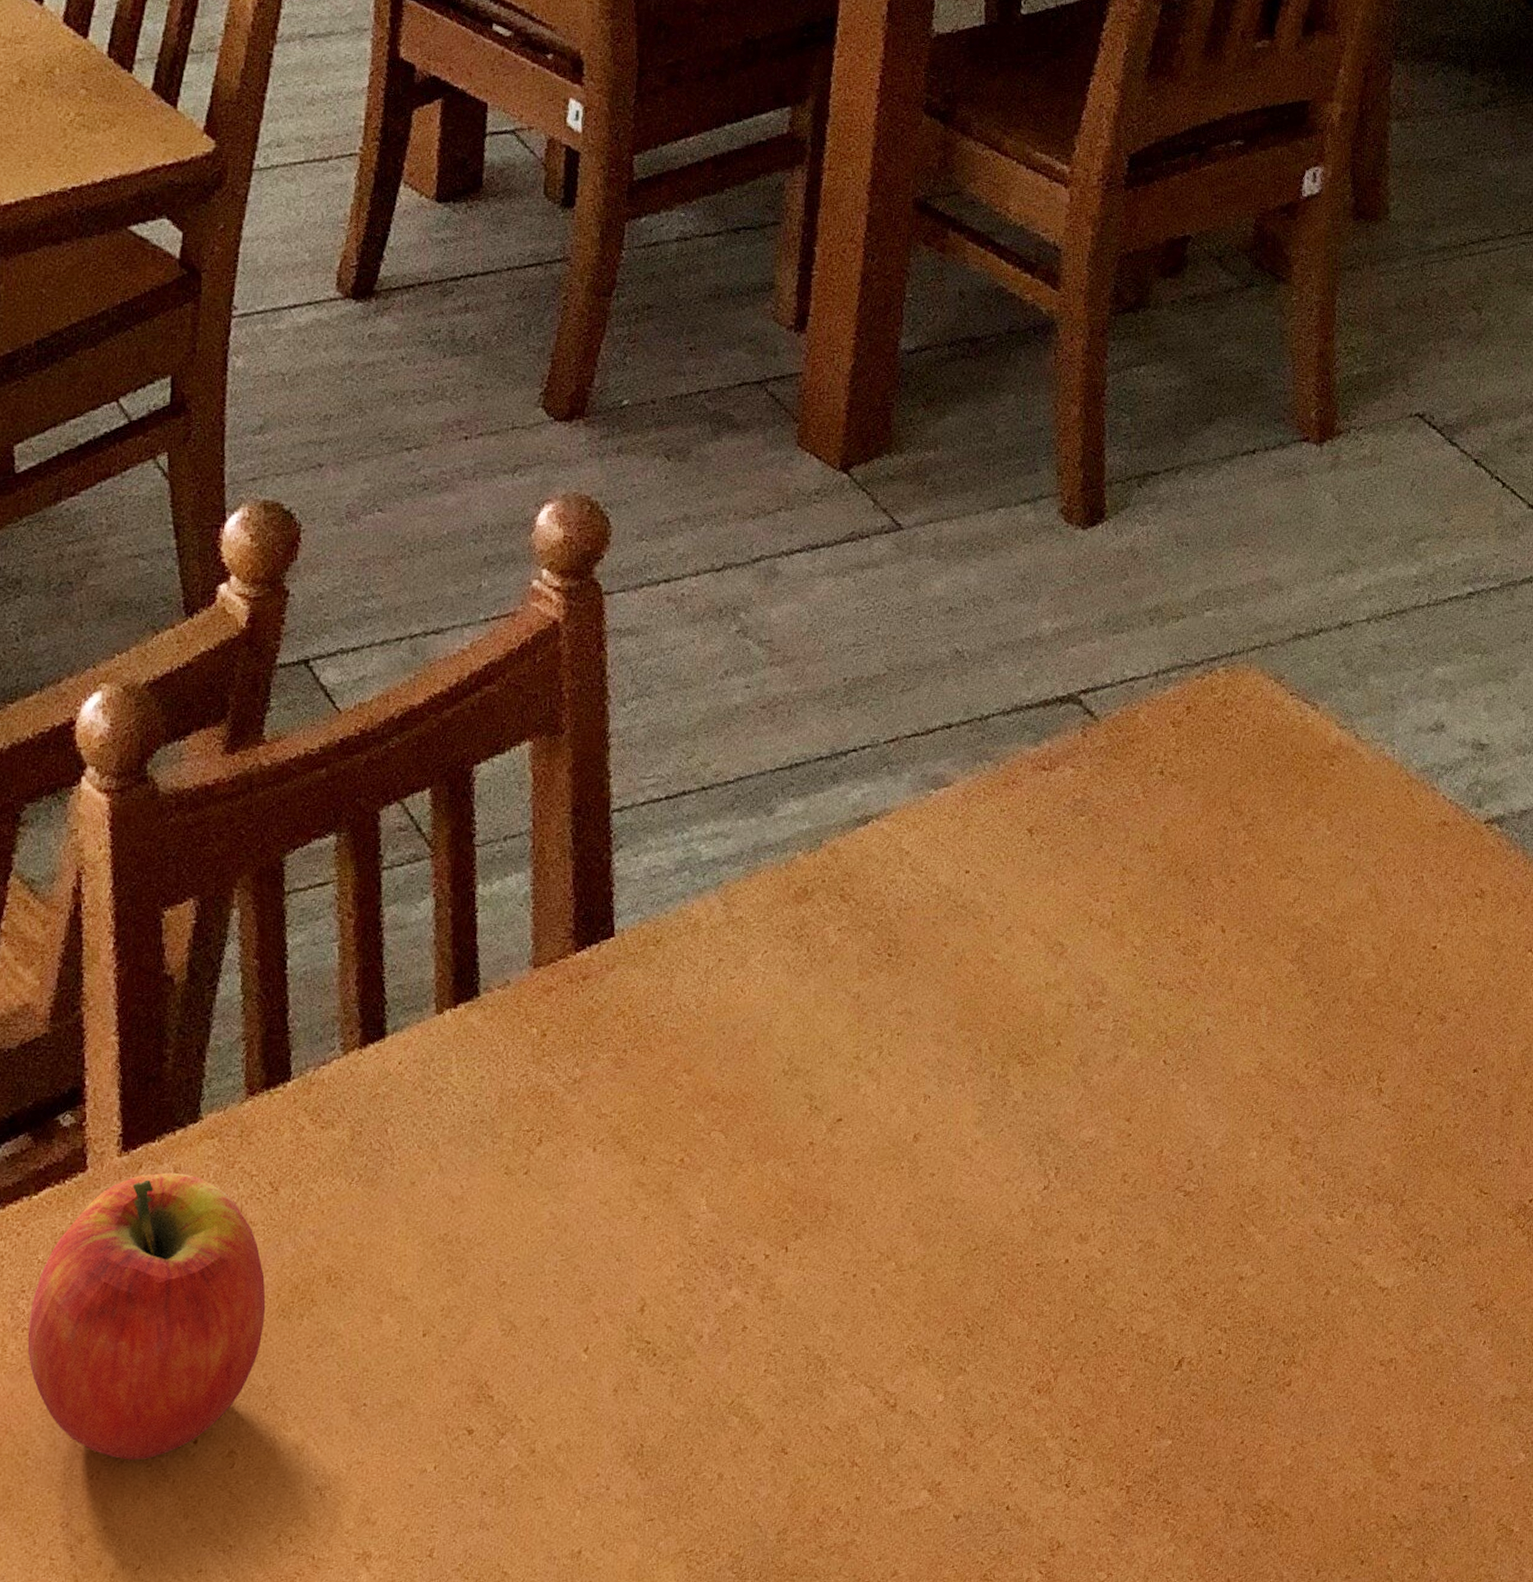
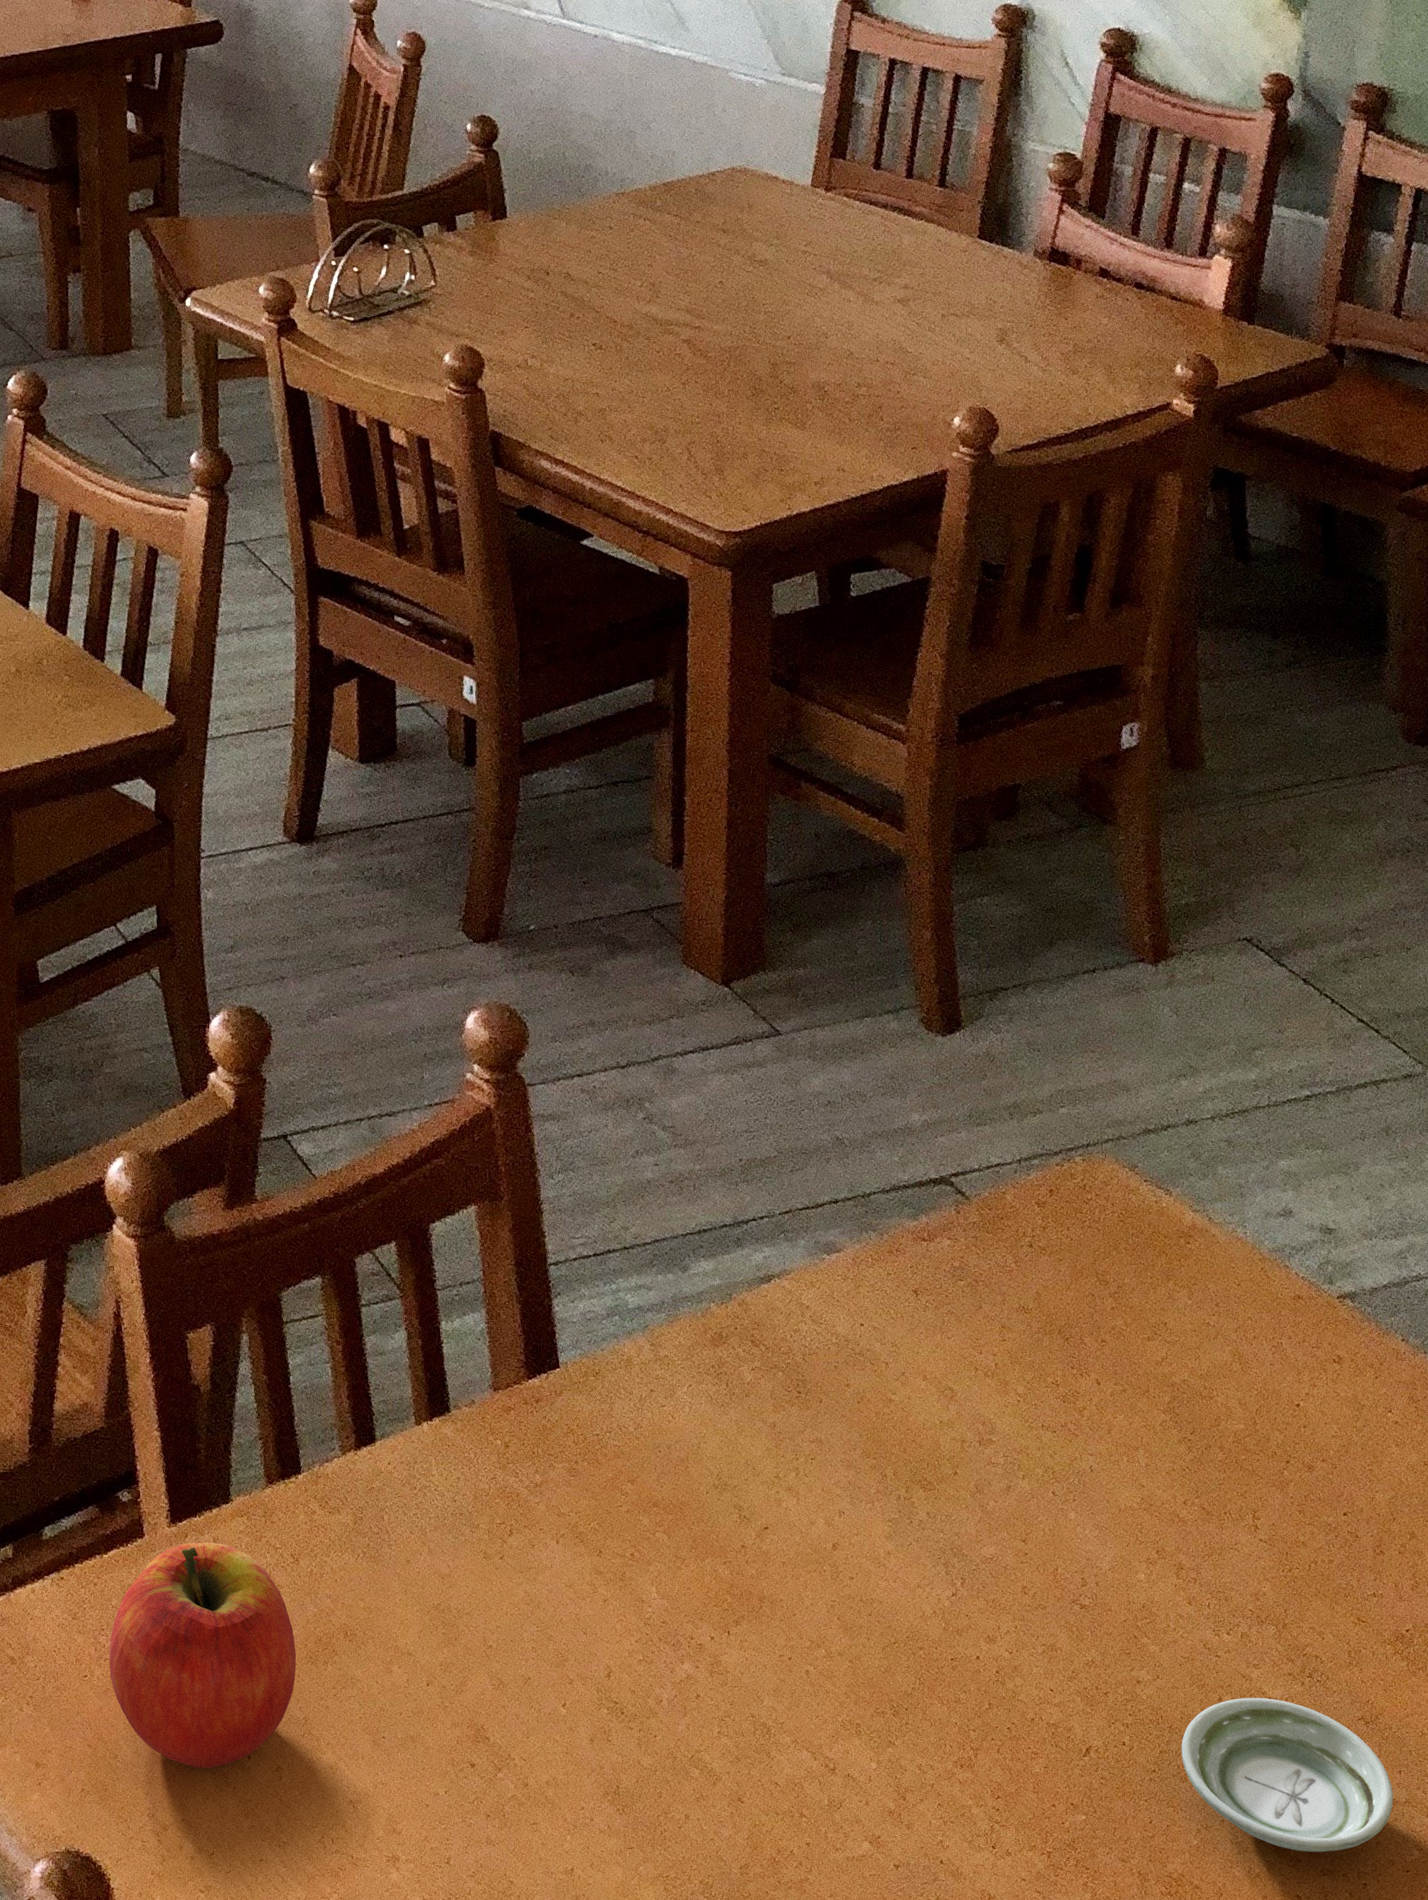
saucer: none [1281,1288,1503,1464] -> present [1181,1697,1394,1853]

